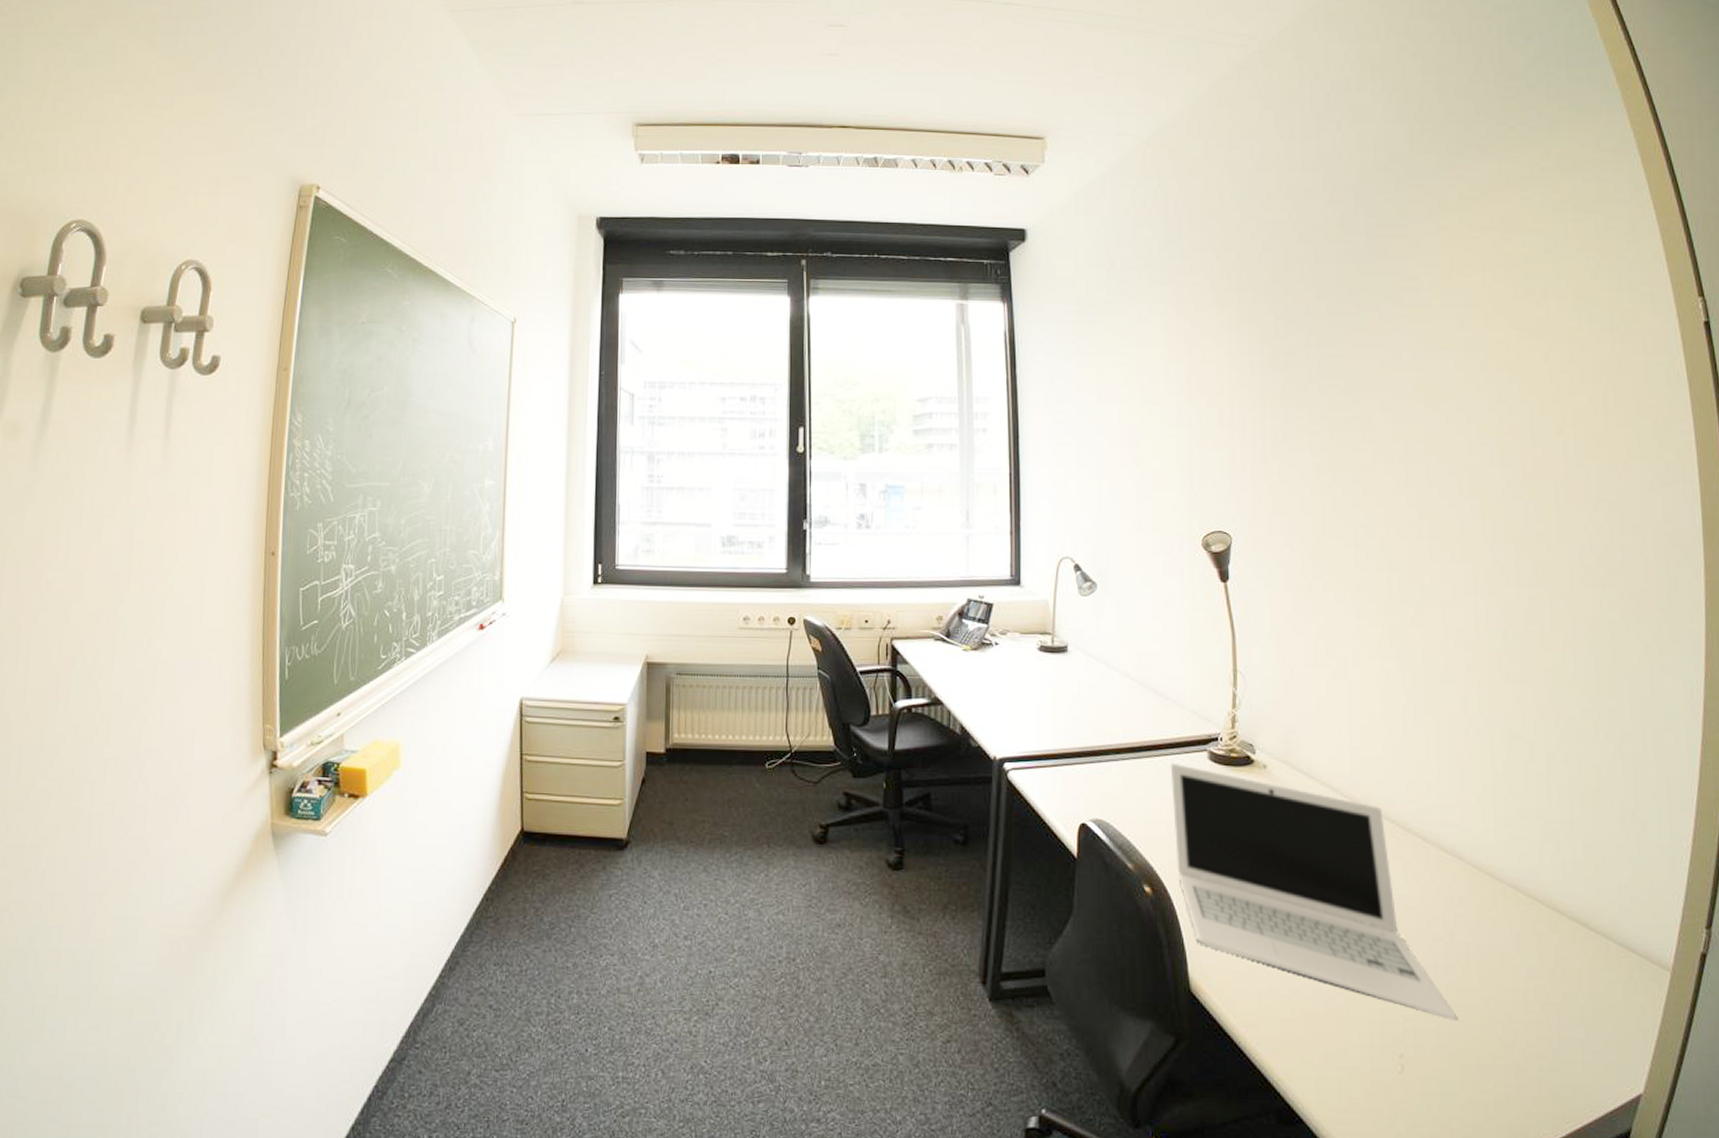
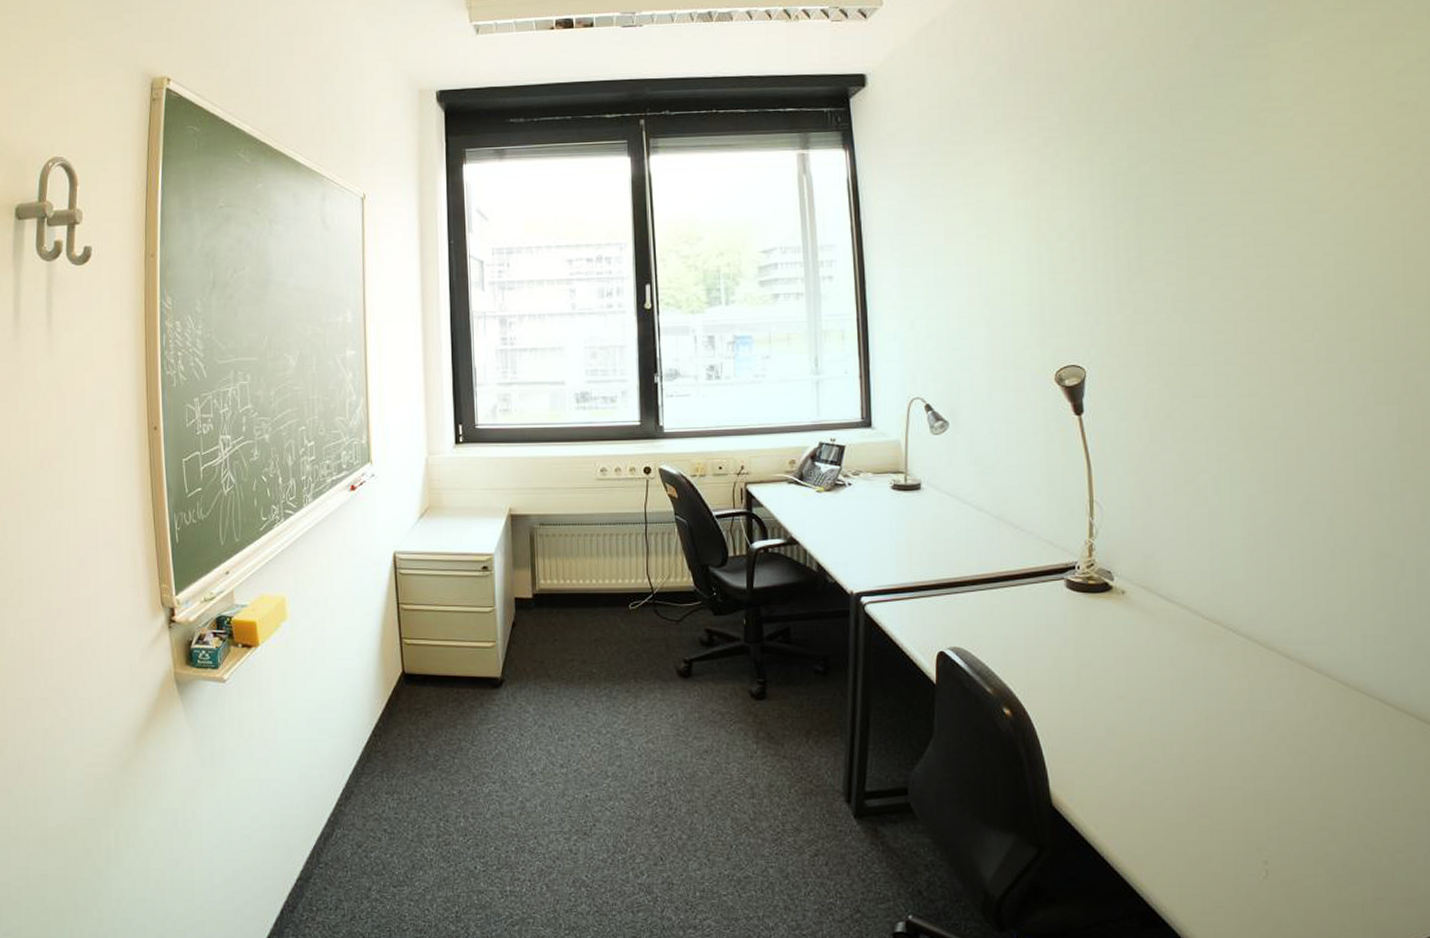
laptop: present [1170,763,1458,1020] -> none [1027,591,1324,828]

